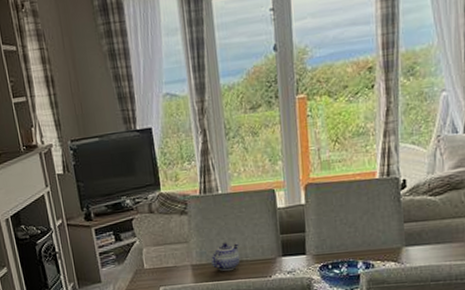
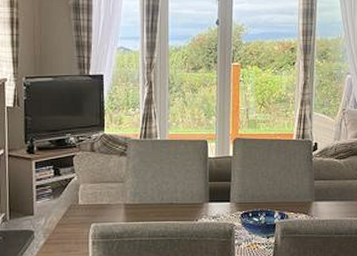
teapot: present [211,243,240,271] -> none [144,186,171,212]

